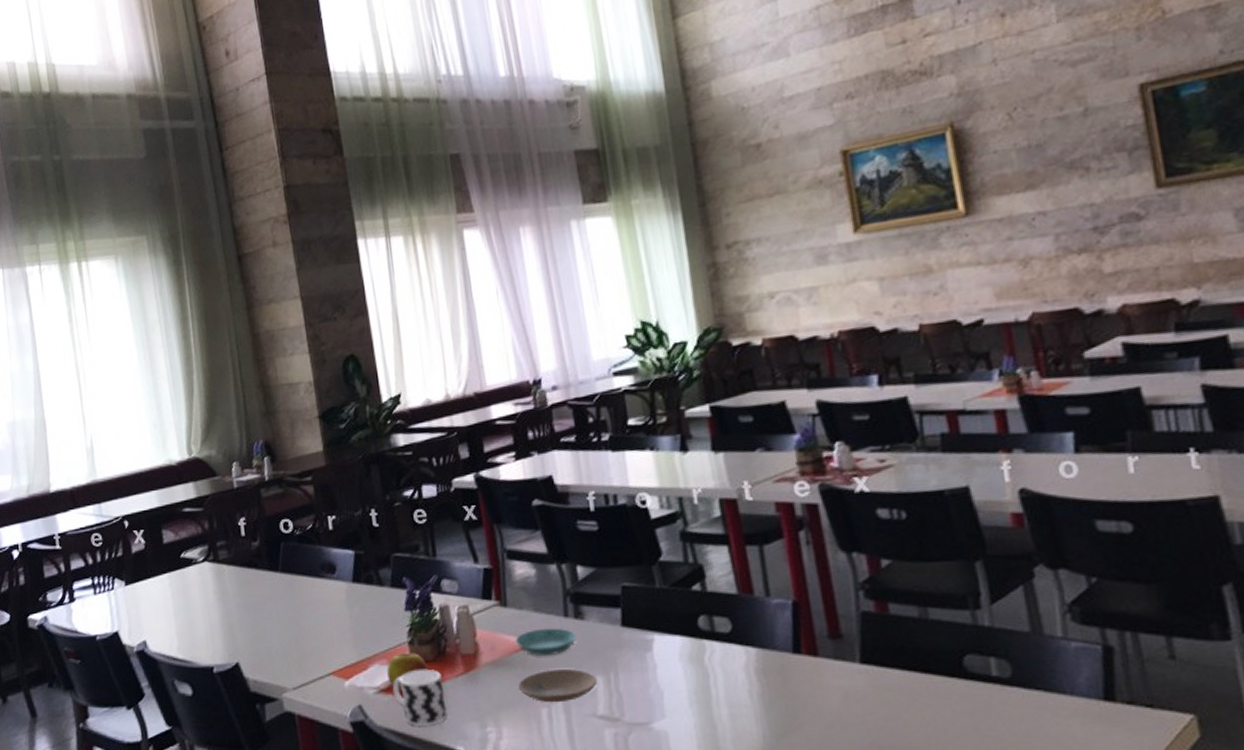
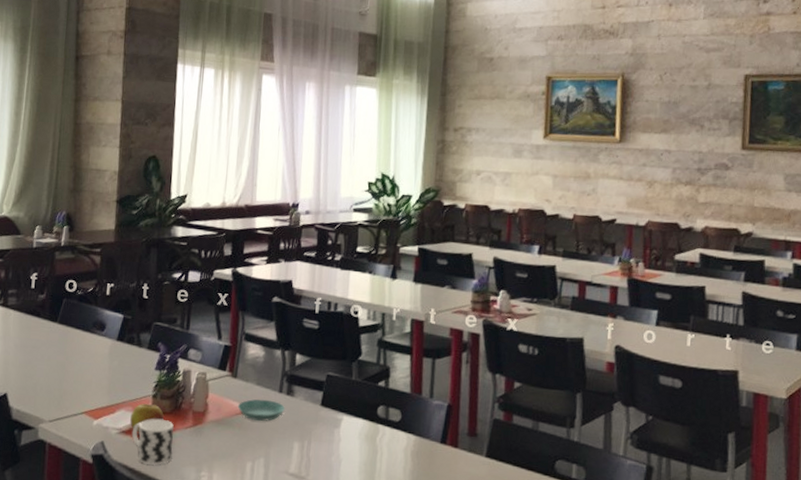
plate: present [518,669,597,703] -> none [233,432,294,459]

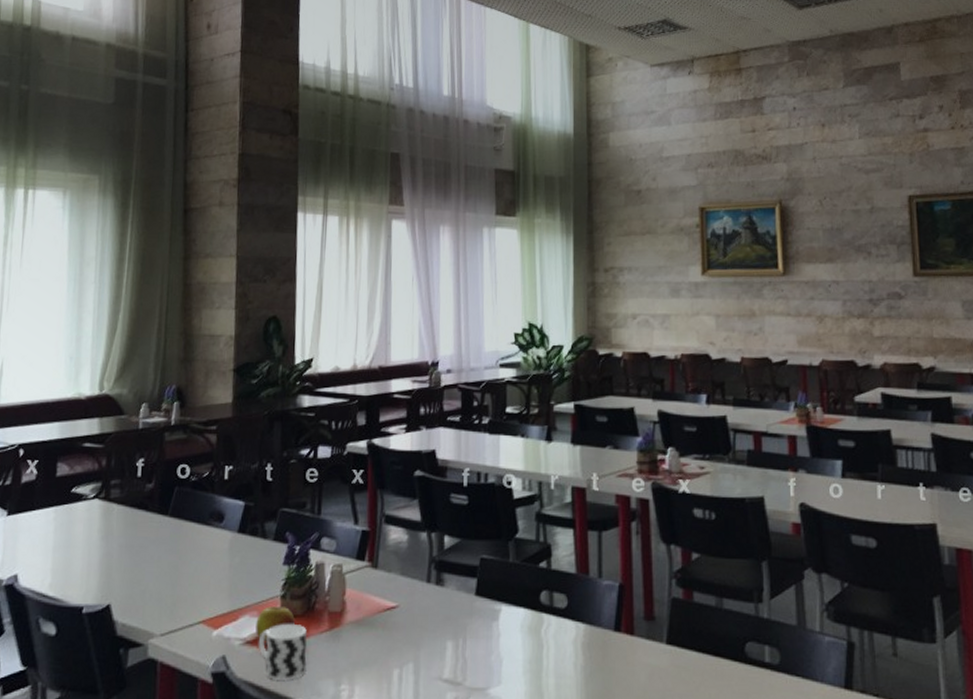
saucer: present [237,399,285,422] -> none [379,592,435,619]

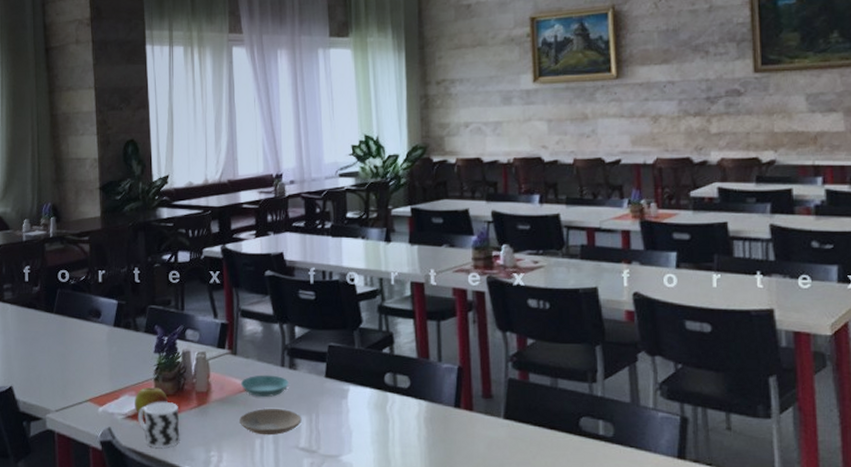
plate: none [376,632,447,665] -> present [239,409,302,436]
saucer: none [379,592,435,619] -> present [240,375,289,398]

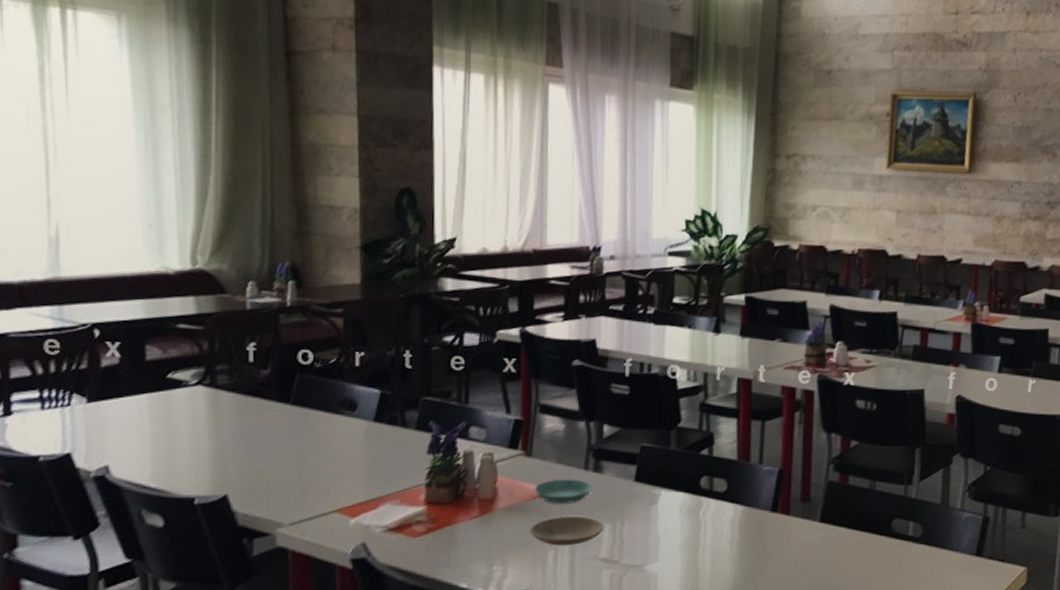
fruit: present [135,387,168,416] -> none [399,494,442,528]
cup: present [137,402,180,448] -> none [401,511,457,564]

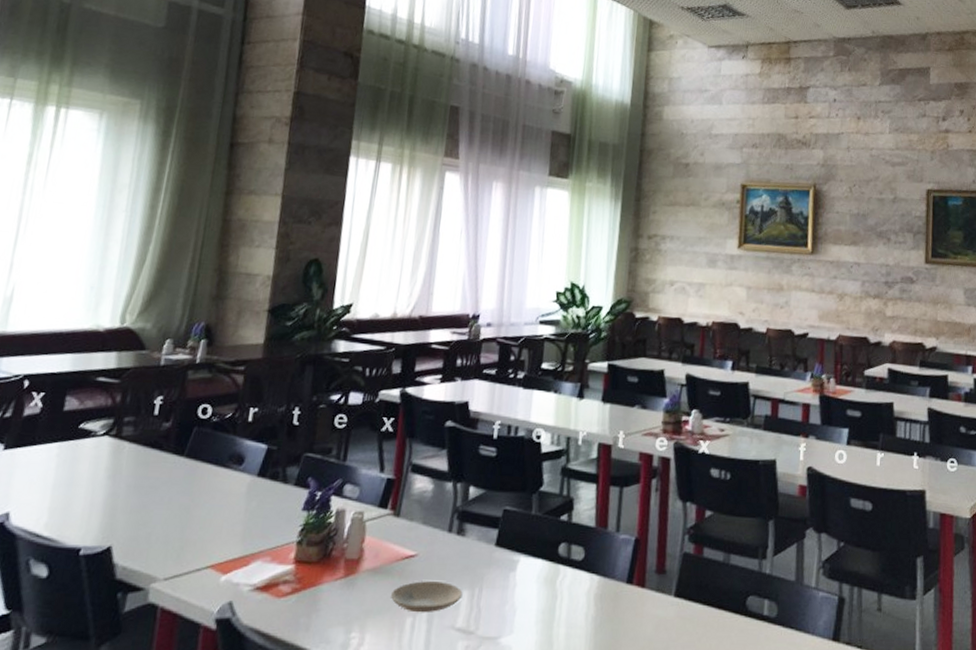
saucer: present [534,479,592,504] -> none [398,540,454,568]

